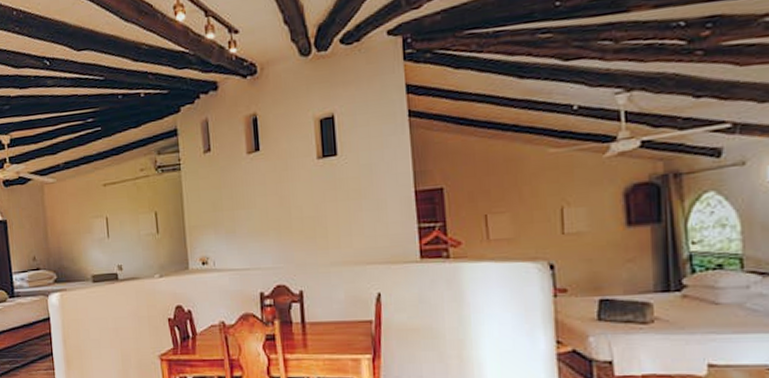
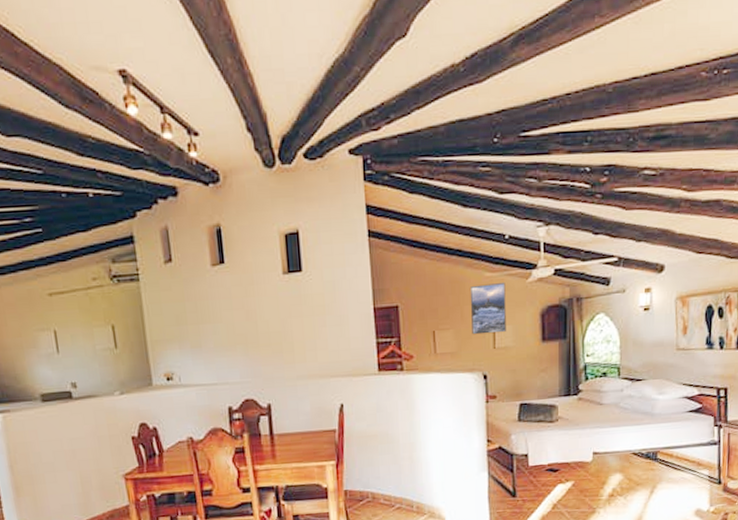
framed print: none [529,159,578,219] -> present [470,283,506,335]

